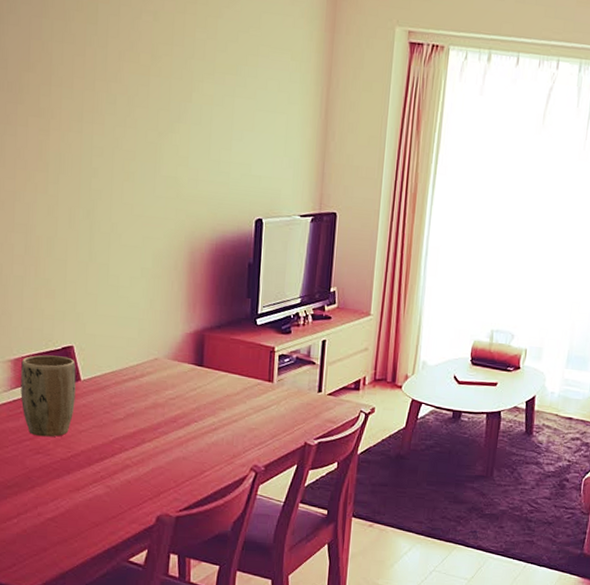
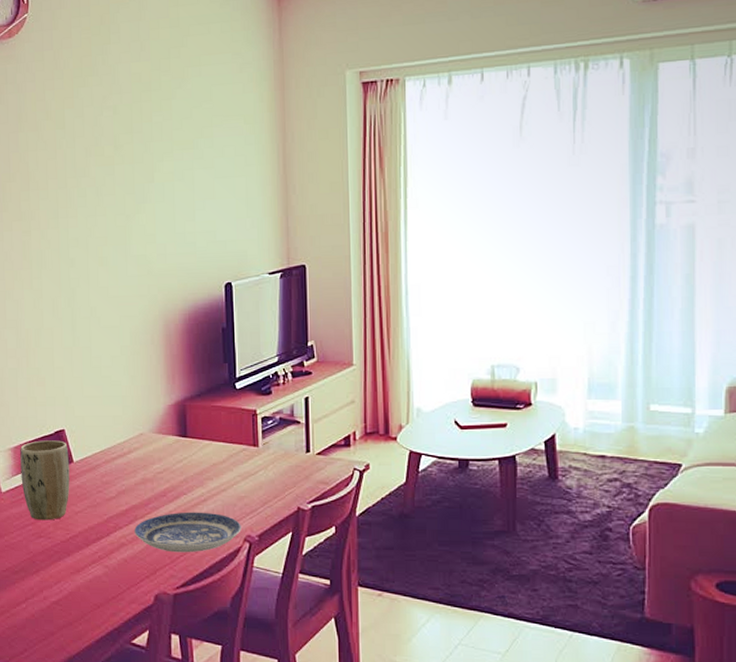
plate: none [141,439,249,478] -> present [134,512,241,553]

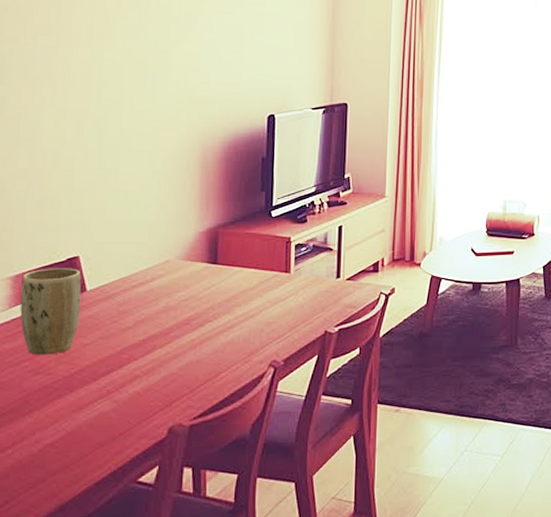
plate: present [134,512,241,553] -> none [151,339,267,382]

